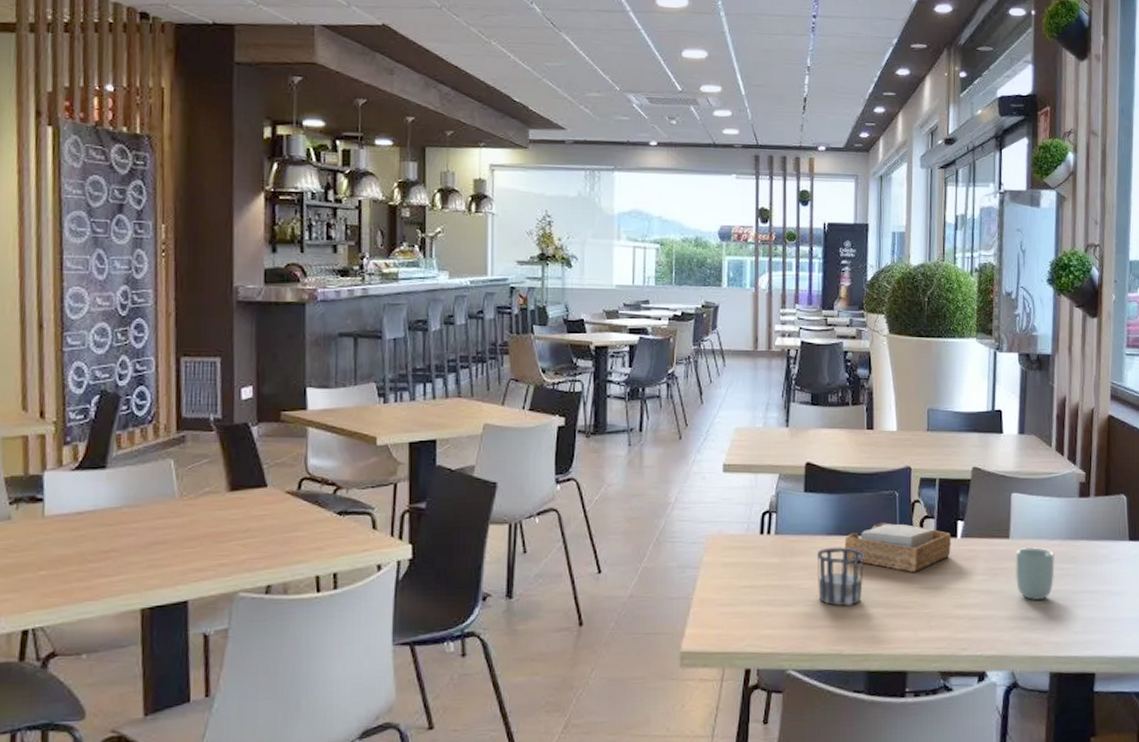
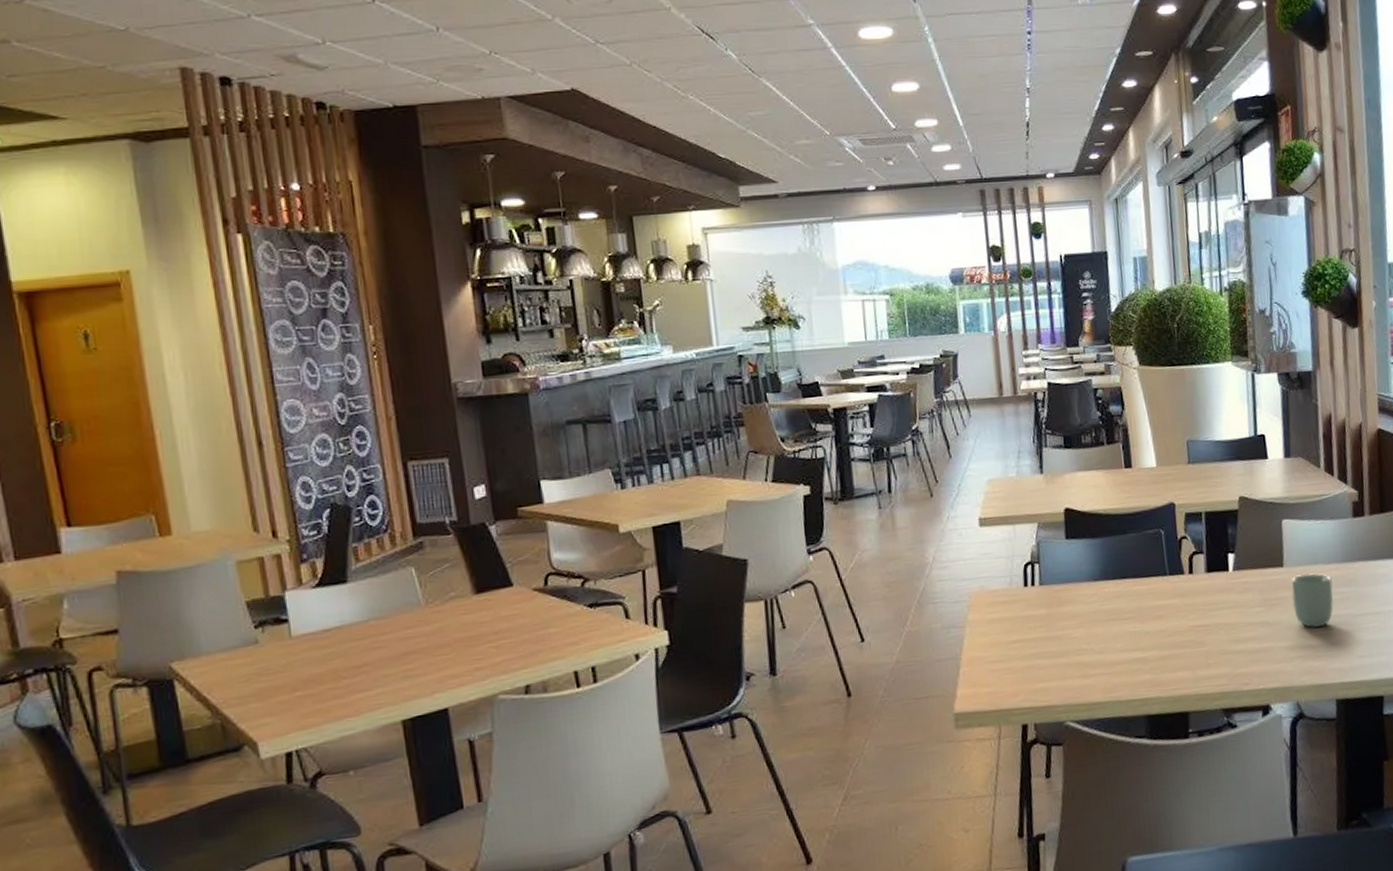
cup: present [818,547,865,606] -> none [1085,592,1136,653]
napkin holder: present [844,522,951,572] -> none [1112,562,1224,611]

